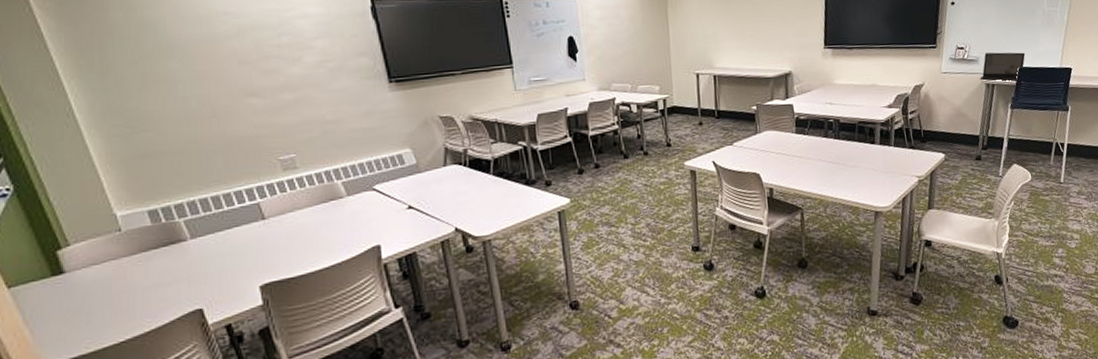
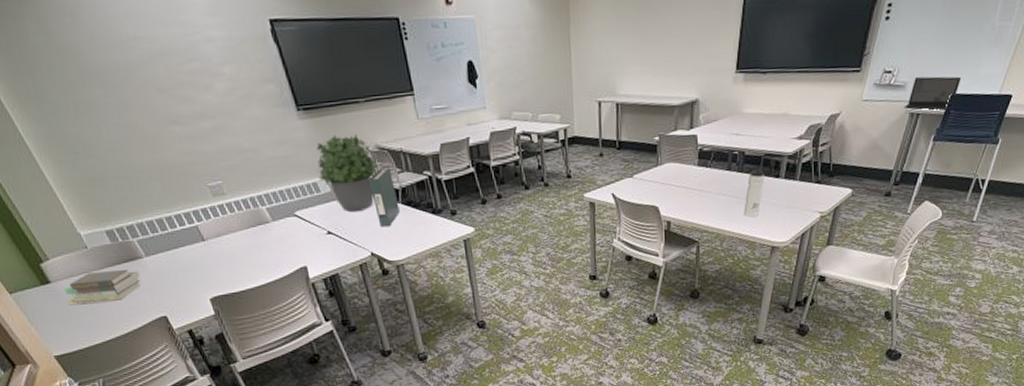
books: none [80,253,179,300] -> present [64,269,141,306]
potted plant: none [404,105,470,184] -> present [316,134,378,212]
binder: none [458,138,490,201] -> present [368,168,400,228]
water bottle: none [844,134,861,183] -> present [744,167,765,217]

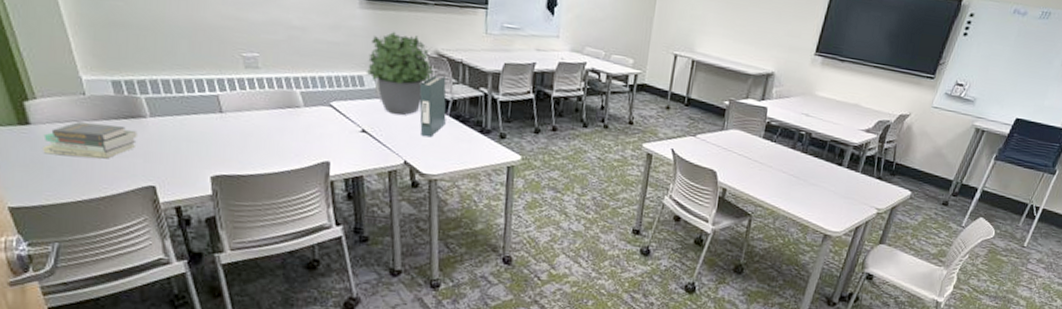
water bottle: present [744,167,765,217] -> none [801,151,828,201]
laptop: present [904,76,962,111] -> none [970,95,1028,132]

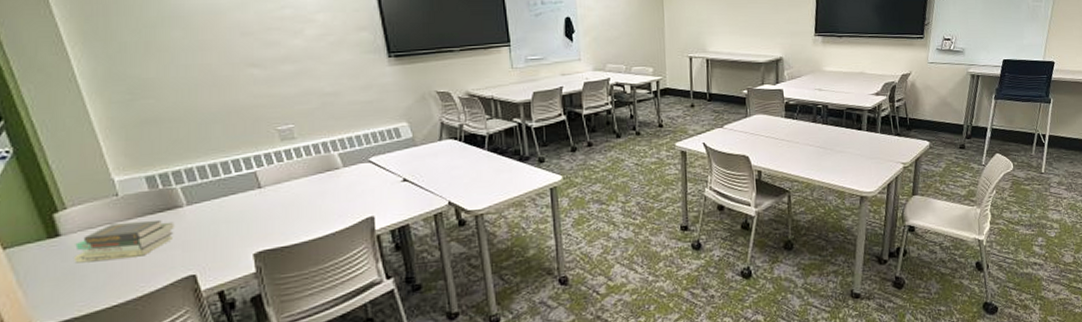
potted plant: present [366,31,433,115] -> none [401,81,466,158]
binder: present [419,75,447,138] -> none [454,114,485,175]

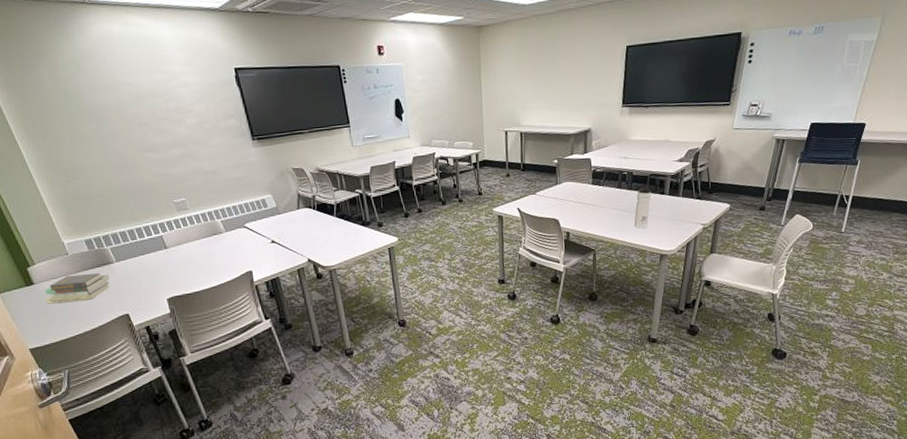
water bottle: none [831,120,848,168] -> present [634,185,651,229]

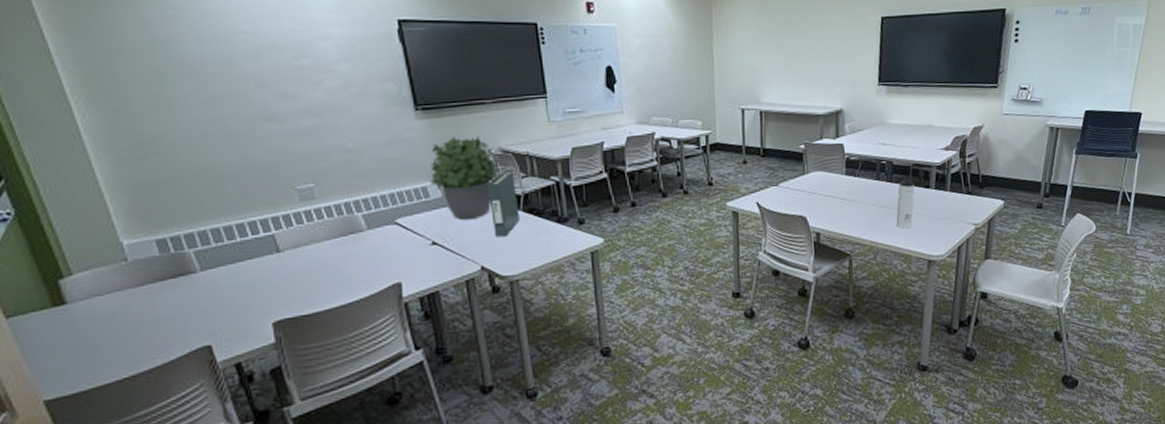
books: present [44,272,110,304] -> none [82,286,188,333]
potted plant: none [266,159,317,224] -> present [429,136,500,220]
binder: none [308,187,334,237] -> present [487,172,520,238]

